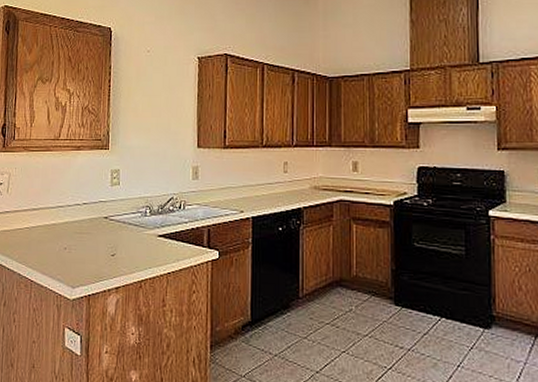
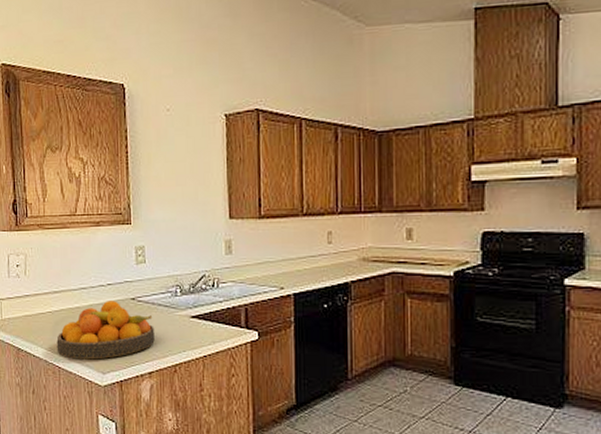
fruit bowl: none [30,219,124,274] -> present [56,301,155,360]

